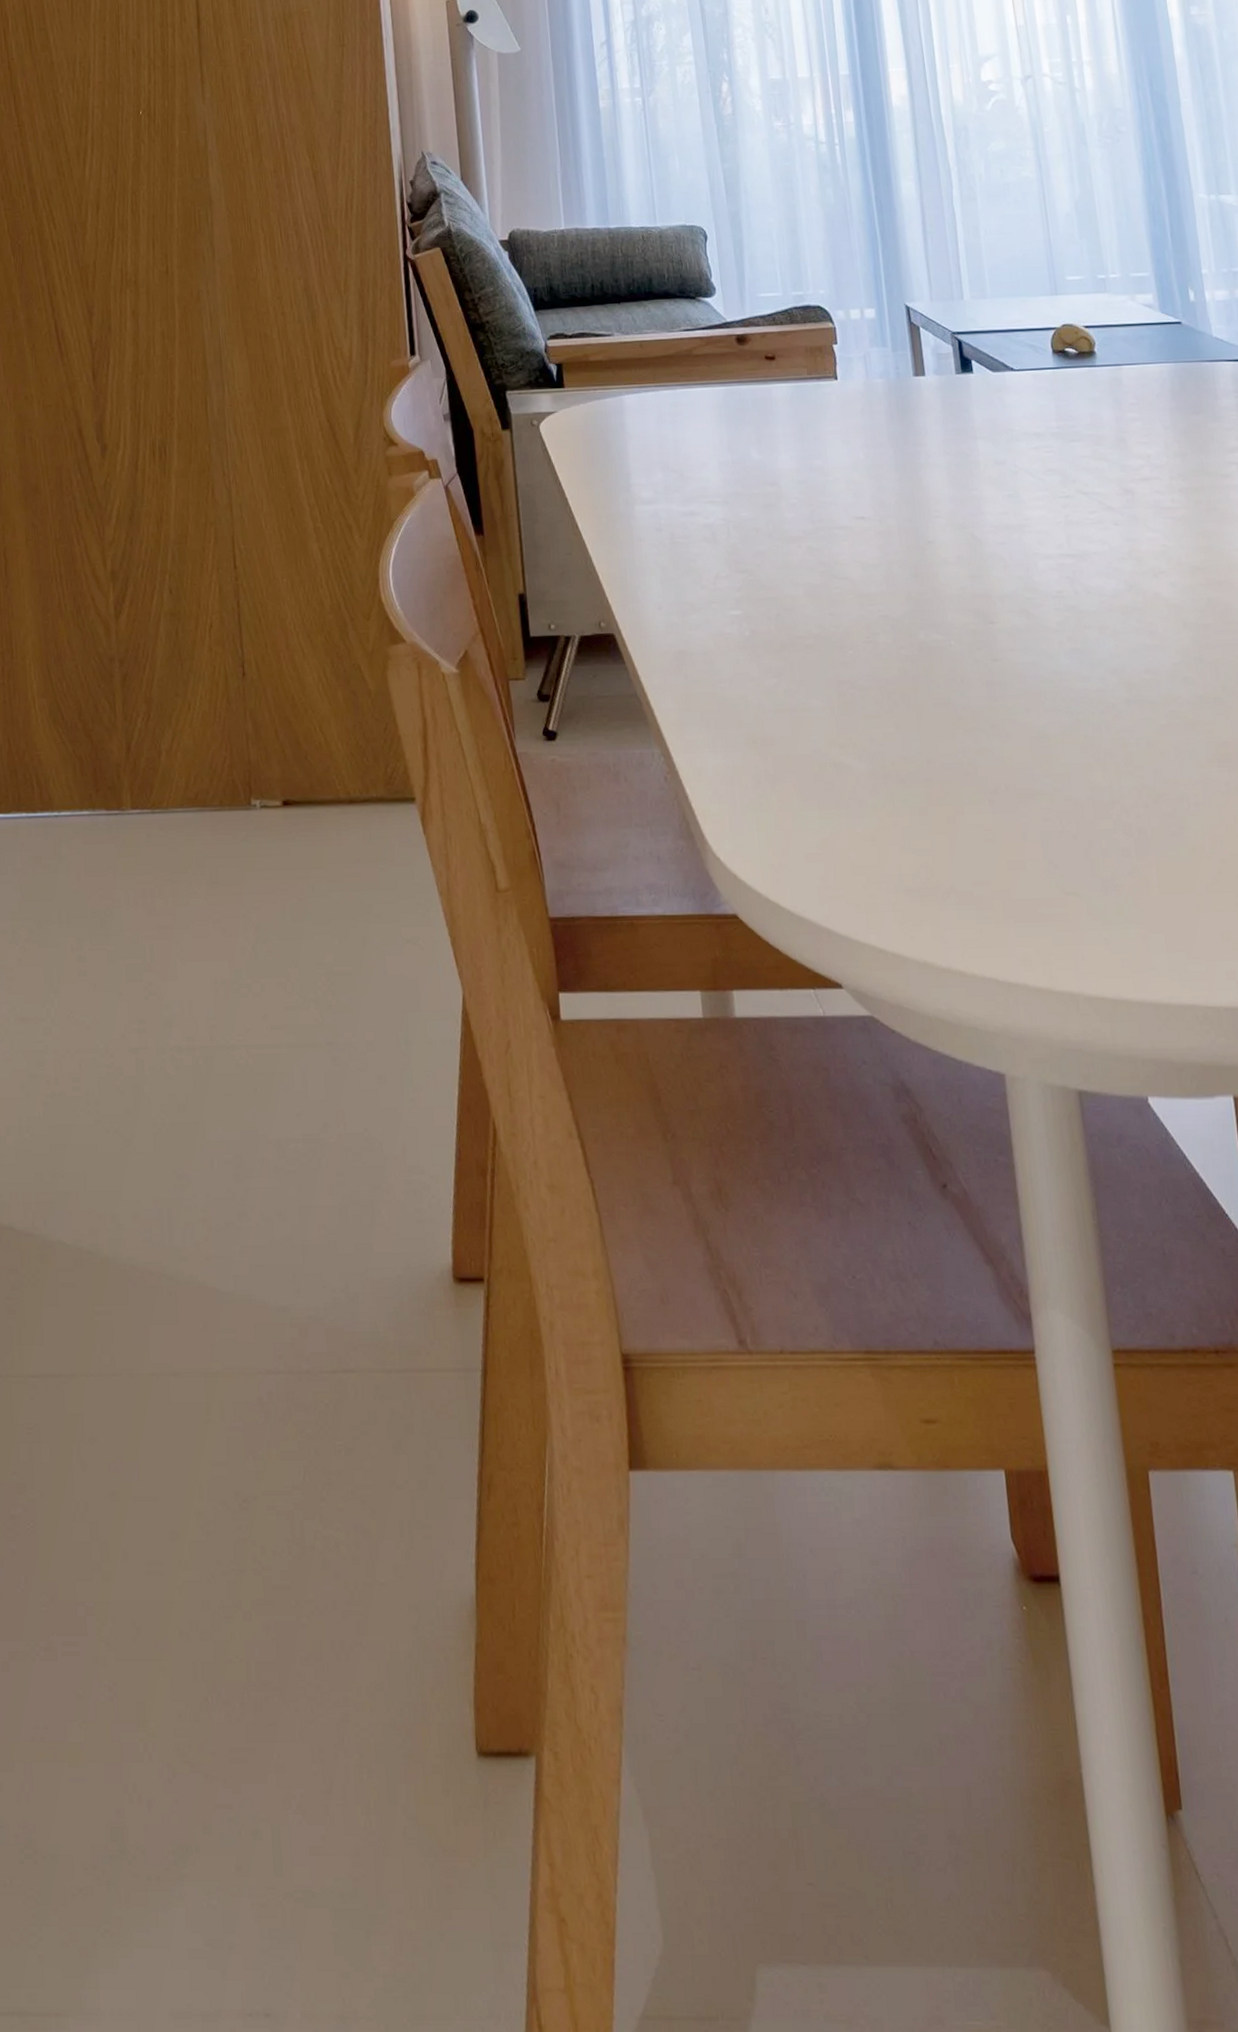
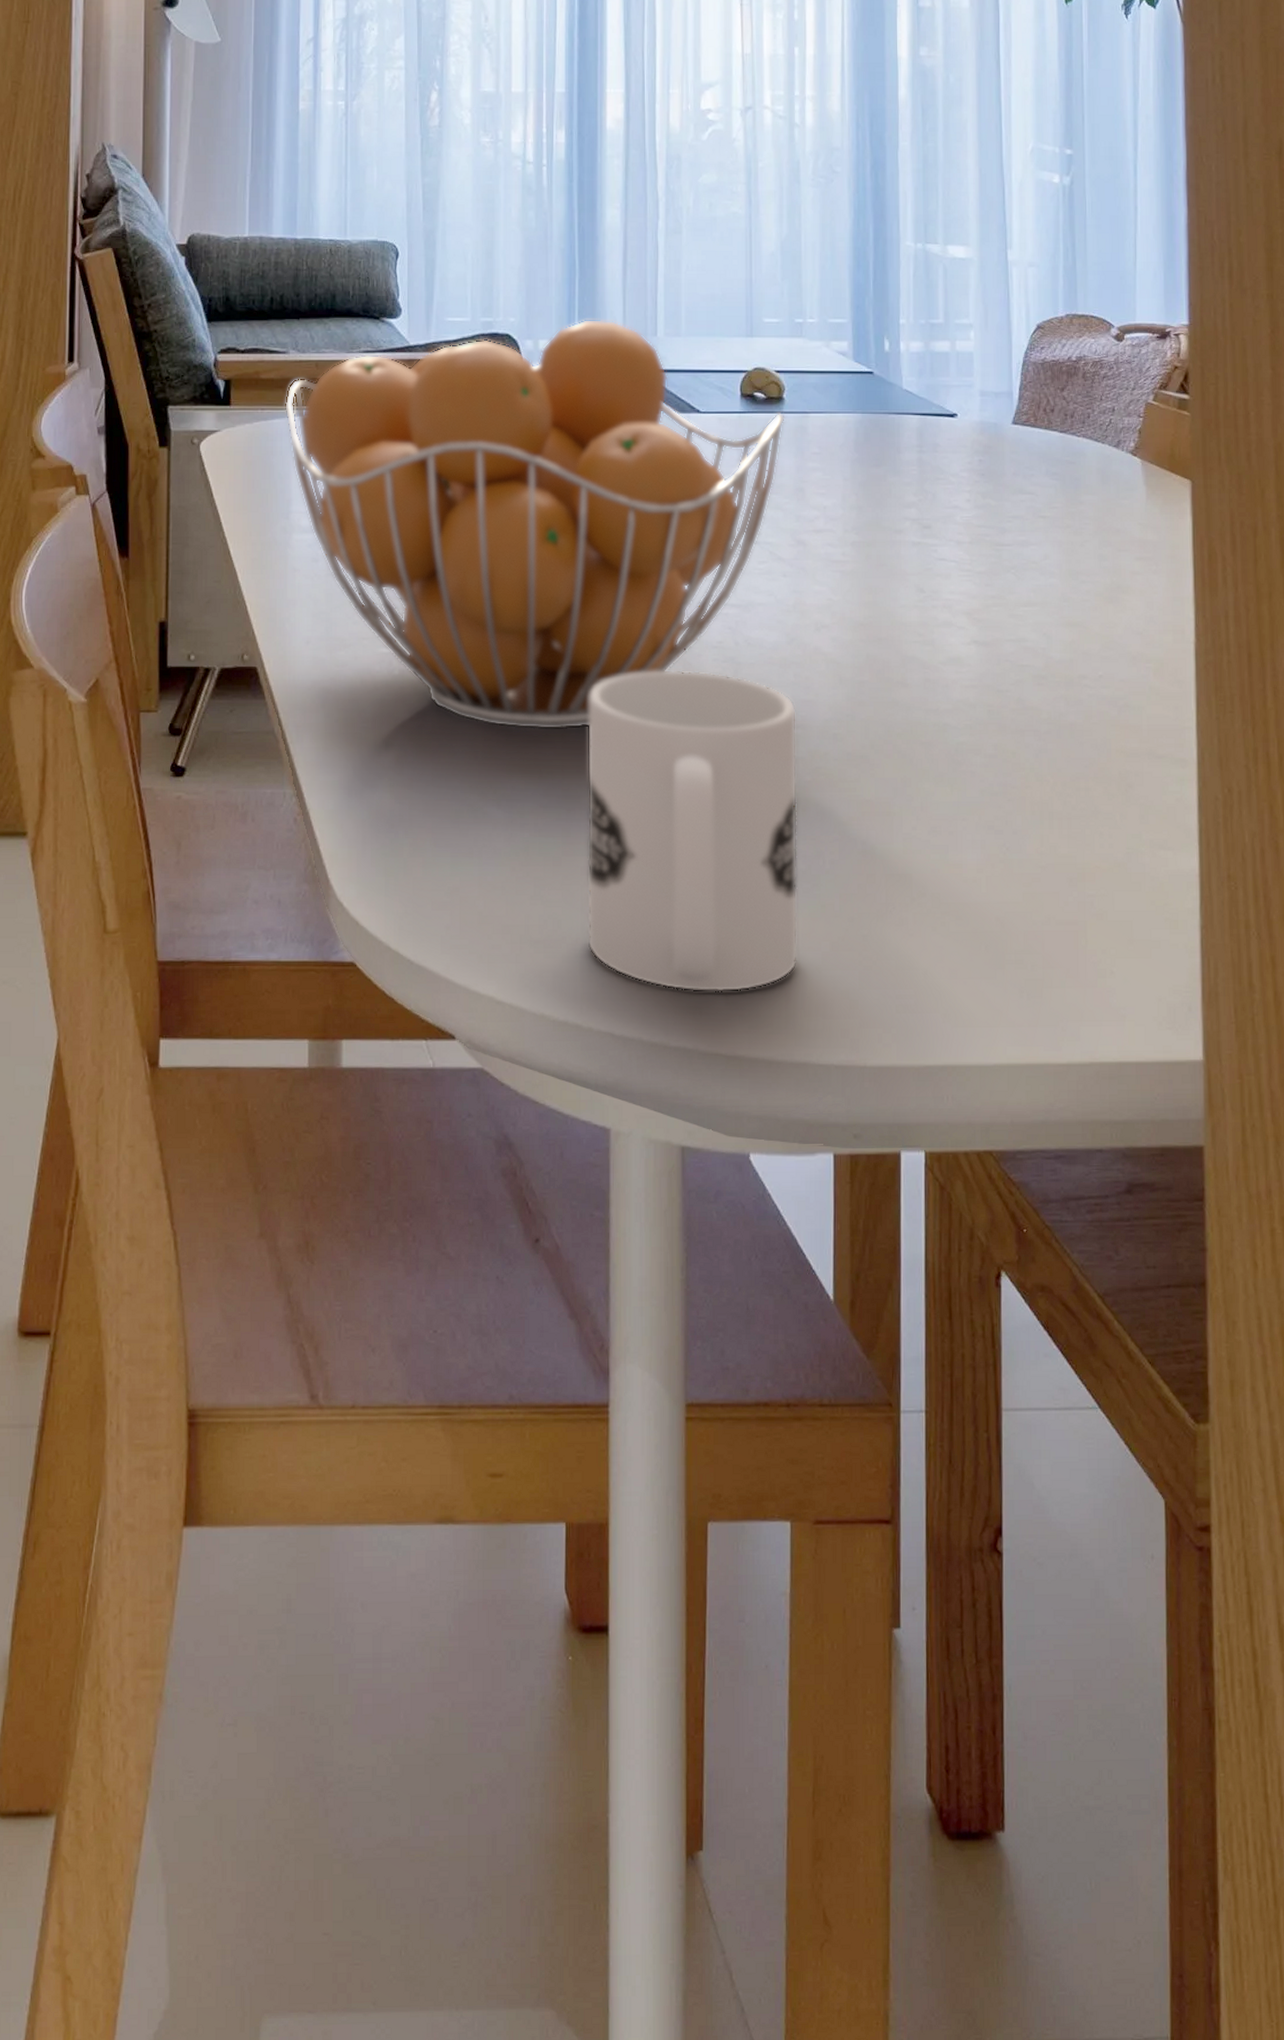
fruit basket: none [614,286,1099,684] -> present [284,319,785,730]
mug: none [936,619,1175,937] -> present [586,669,798,993]

